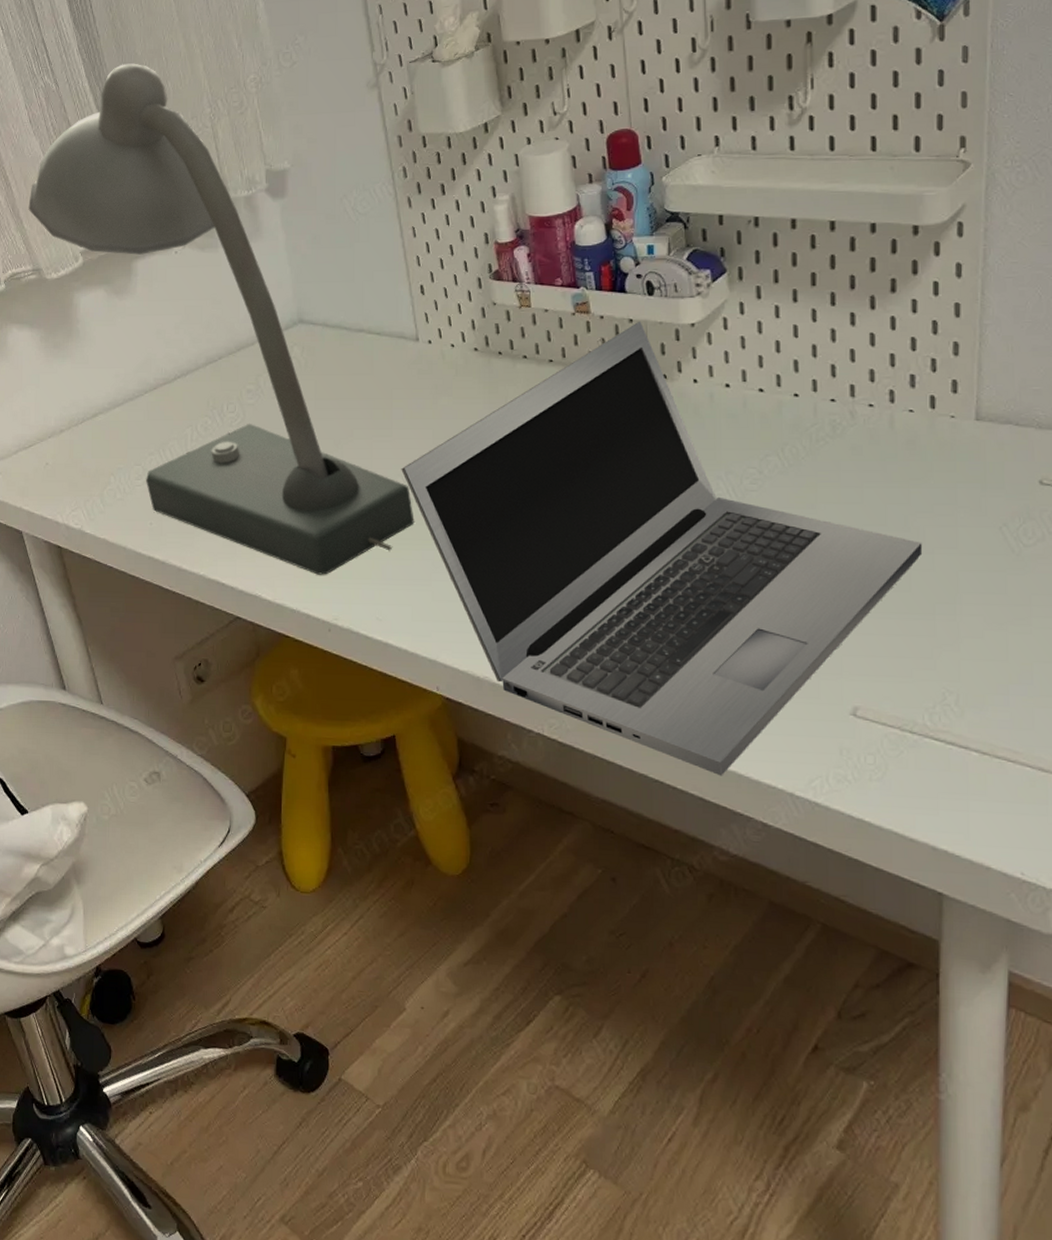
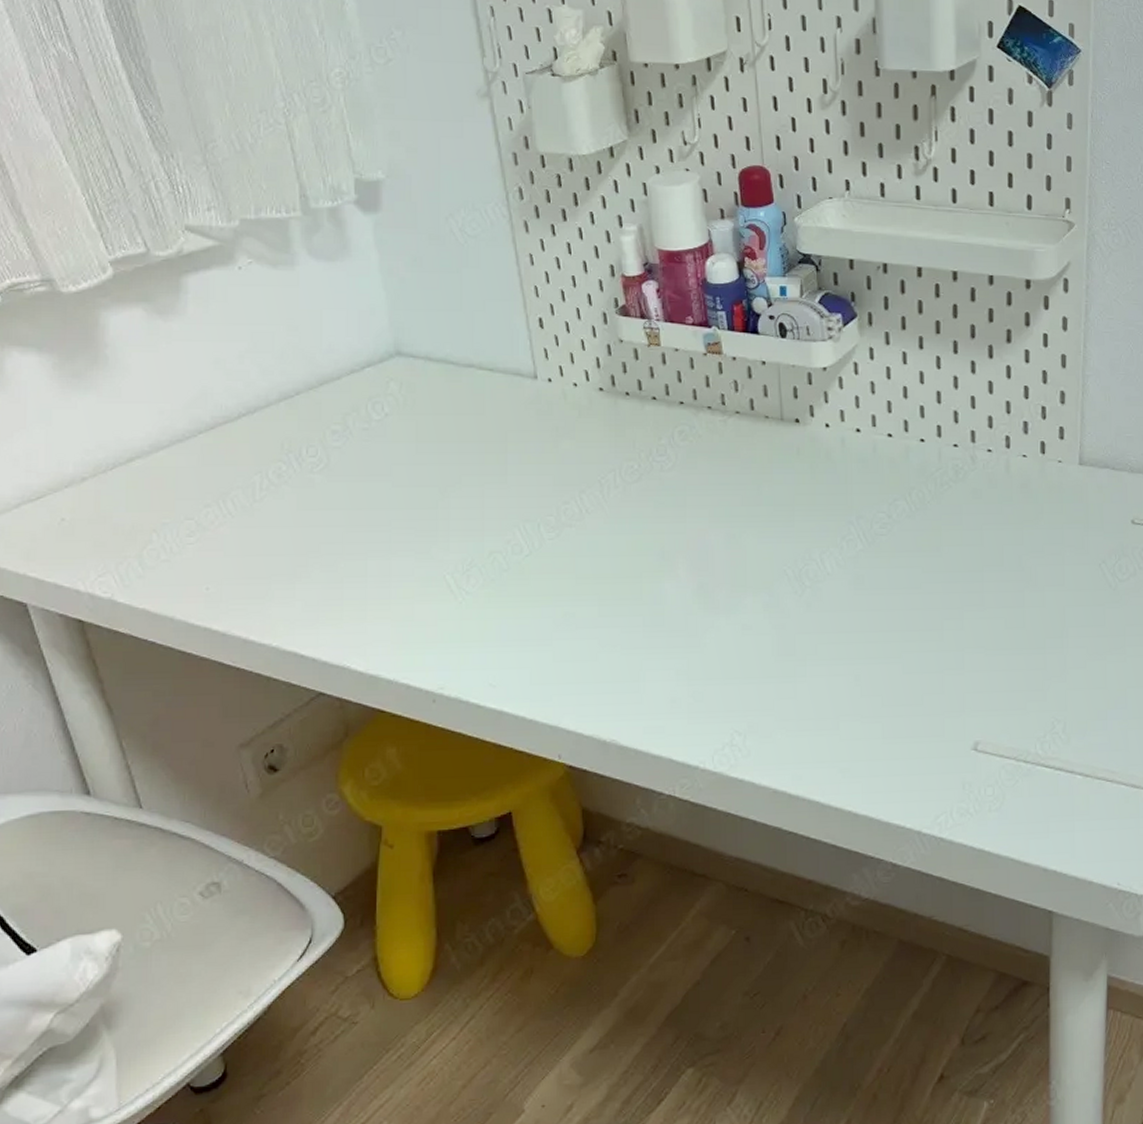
desk lamp: present [28,63,414,575] -> none [35,38,533,640]
laptop: present [401,321,923,776] -> none [517,363,1035,822]

